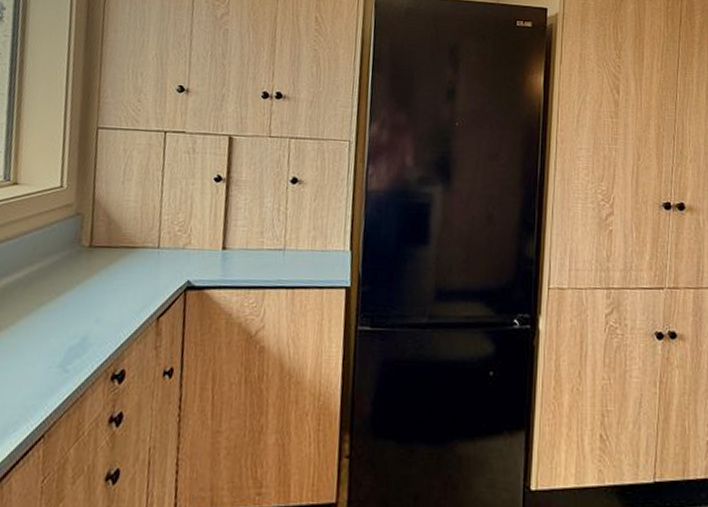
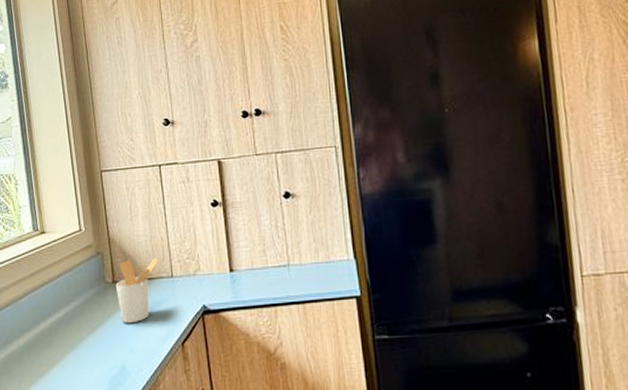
utensil holder: none [91,225,147,293] -> present [115,257,159,324]

